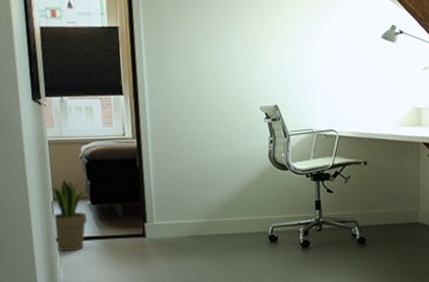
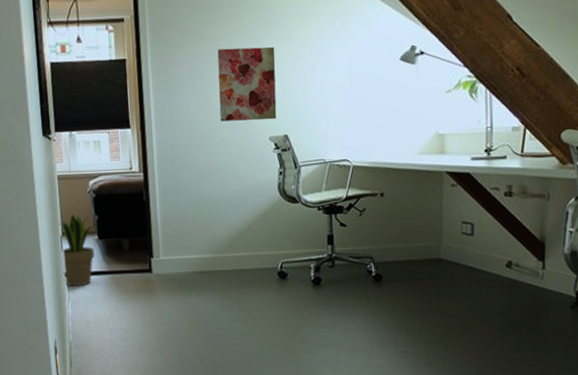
wall art: none [210,20,267,91] -> present [217,46,277,122]

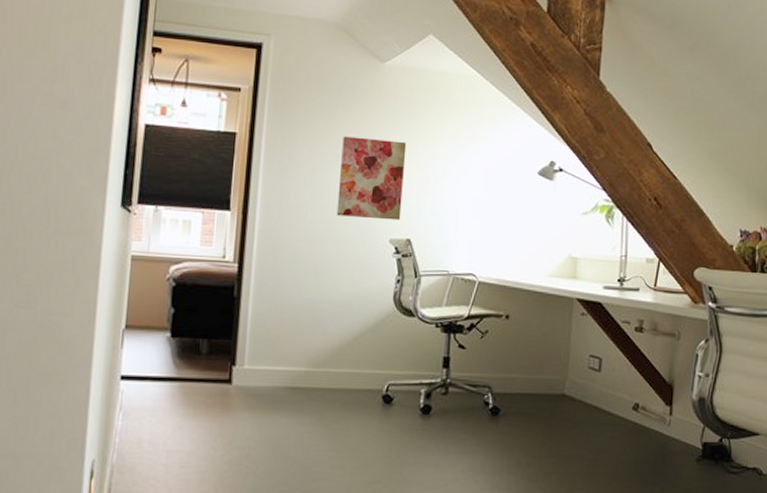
potted plant: present [59,214,97,287] -> none [118,304,171,394]

